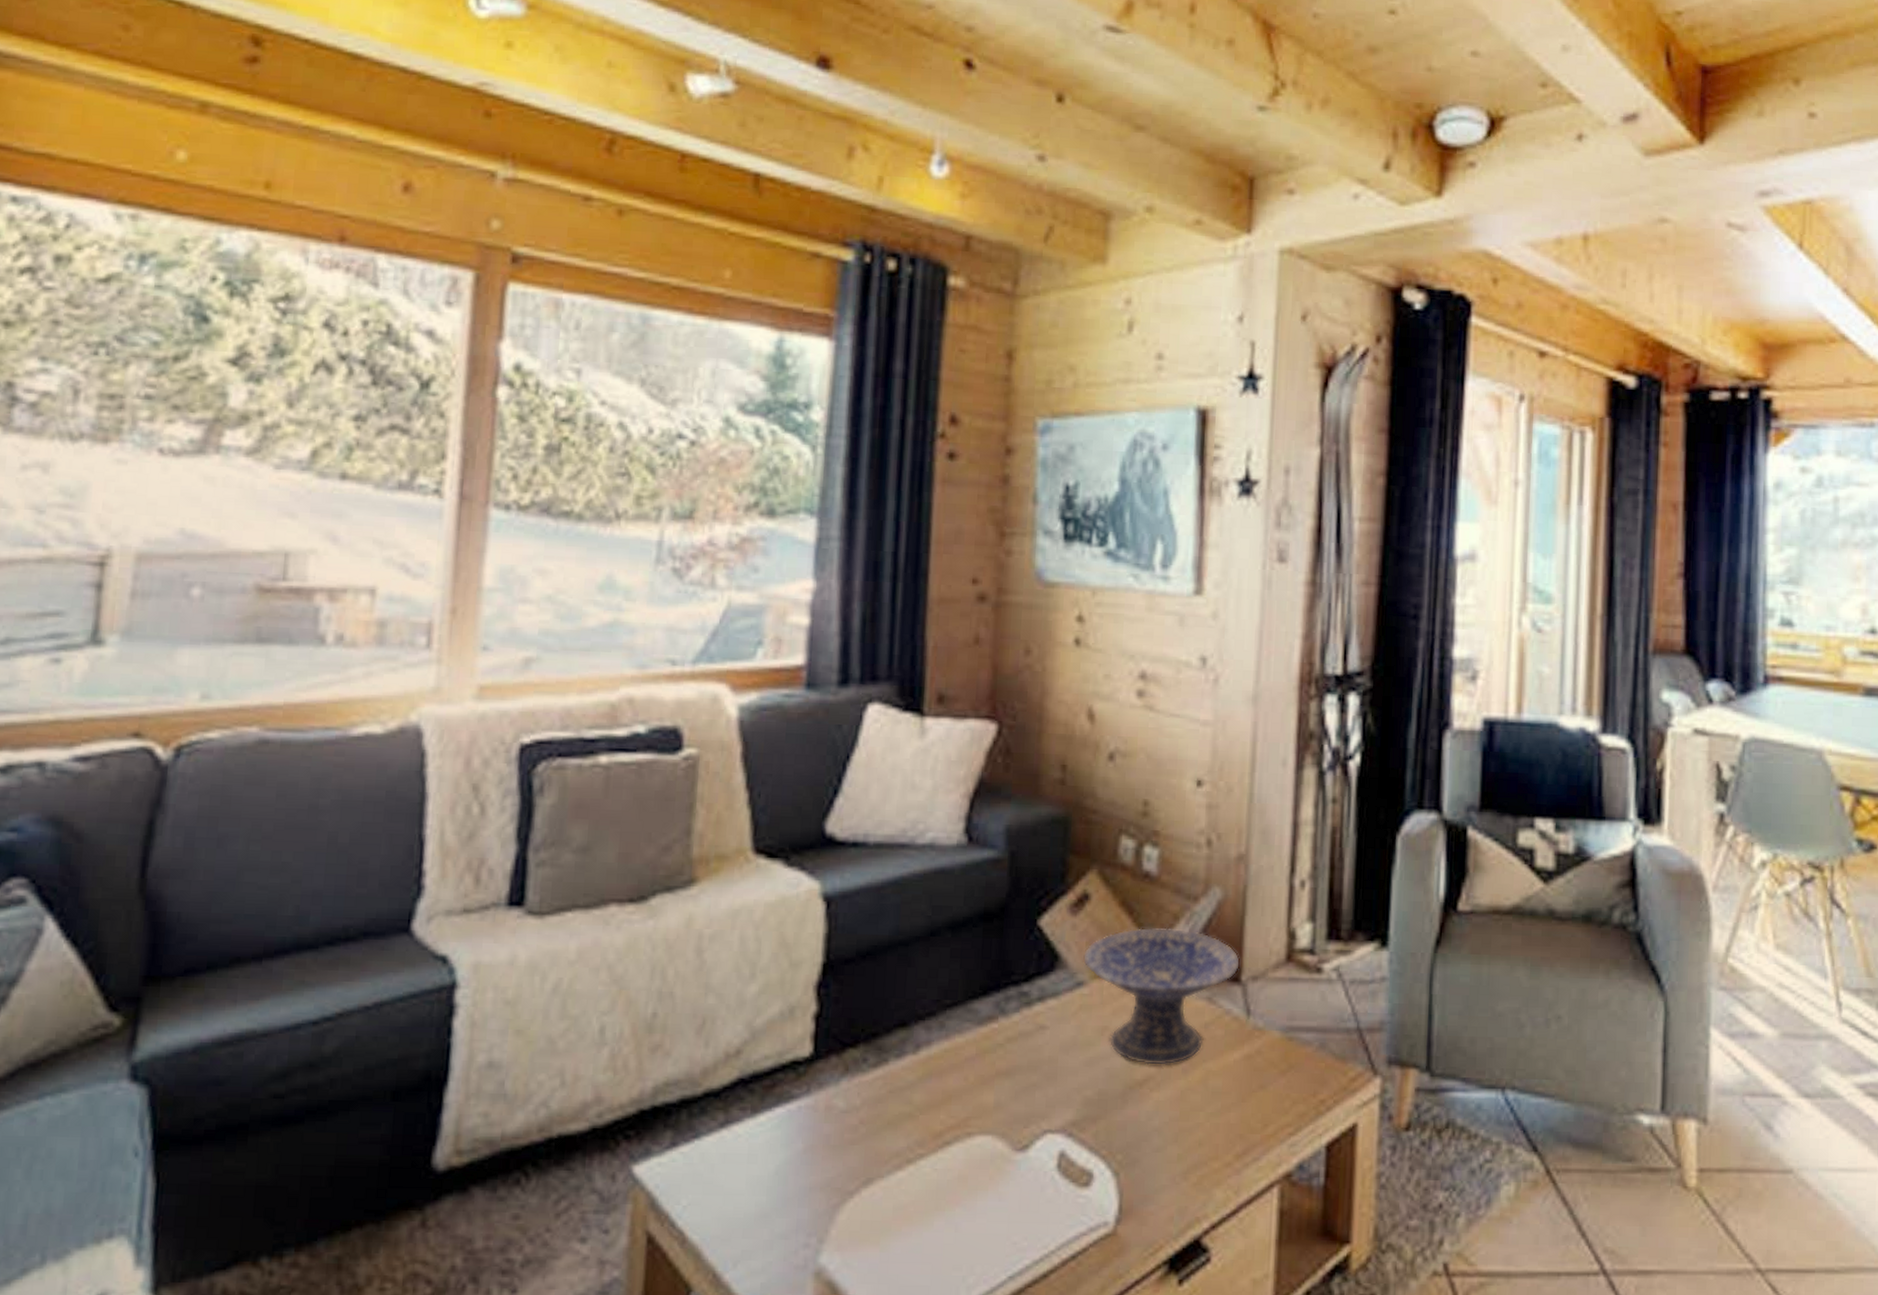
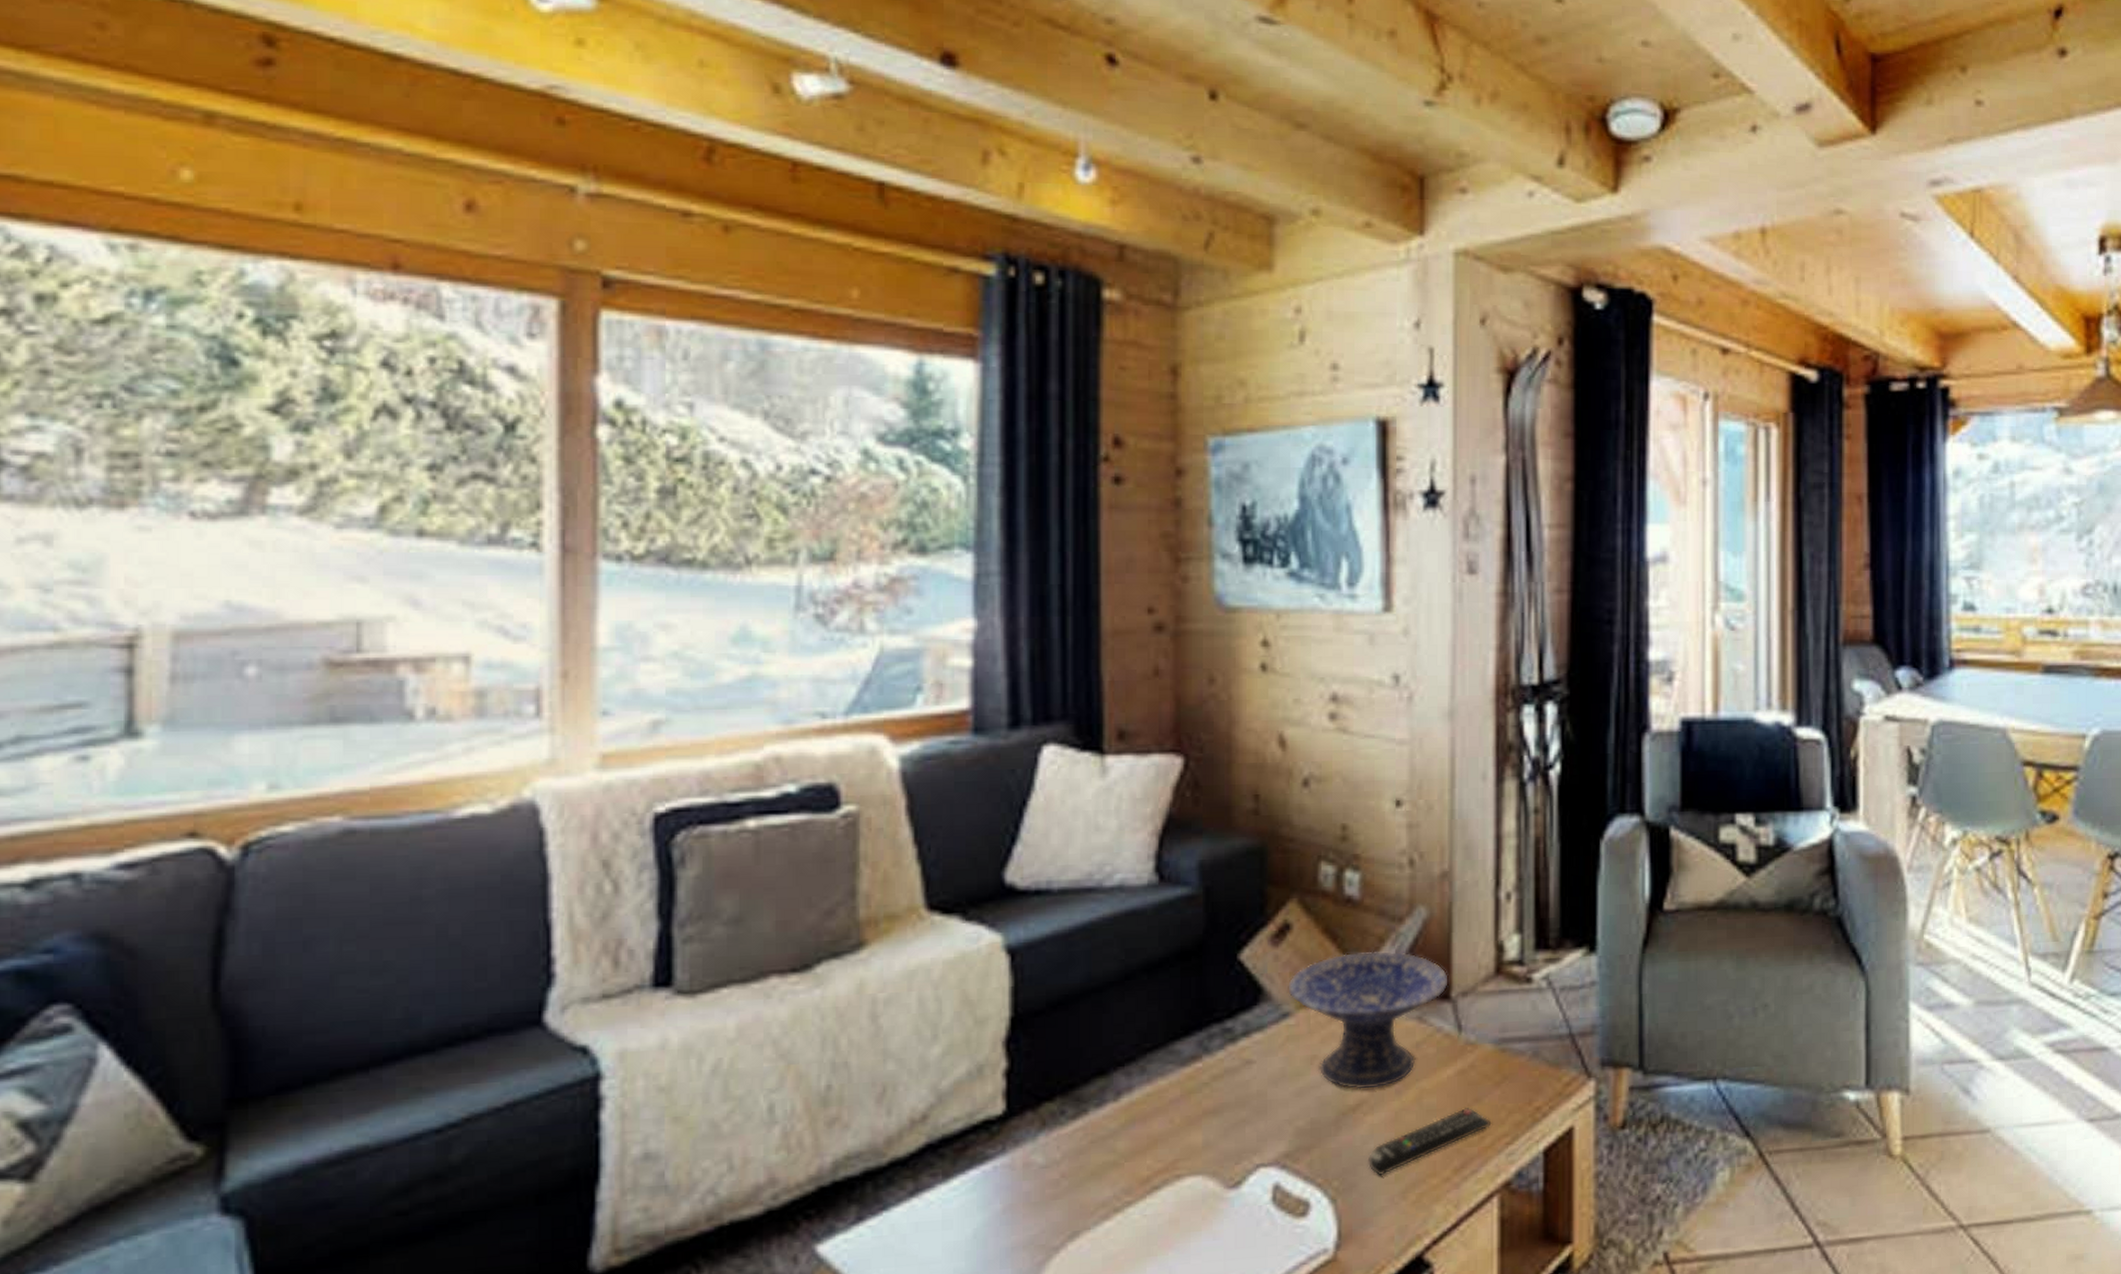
remote control: none [1152,1092,1276,1154] -> present [1368,1106,1492,1176]

